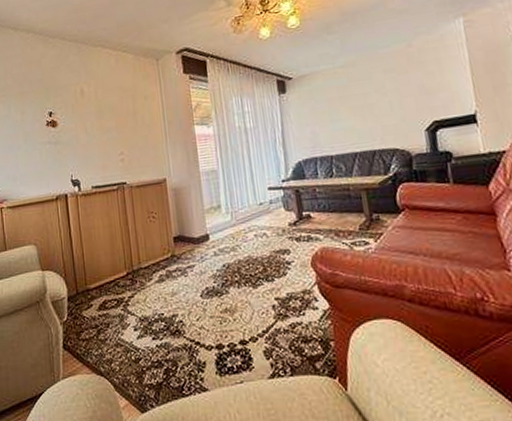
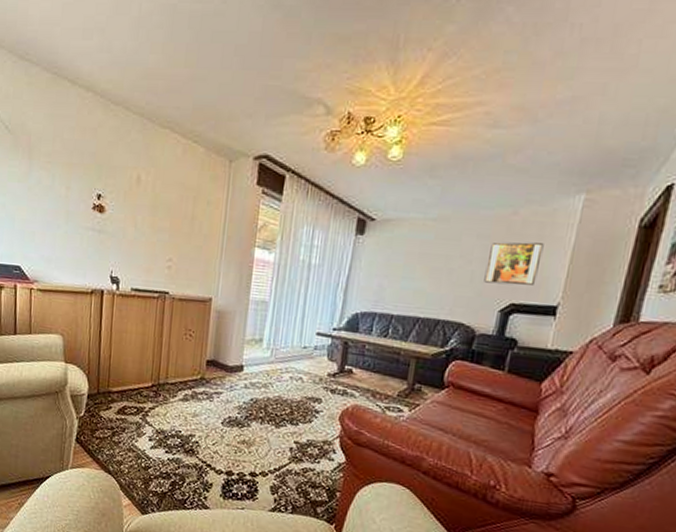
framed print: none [398,64,449,109] -> present [484,242,544,285]

